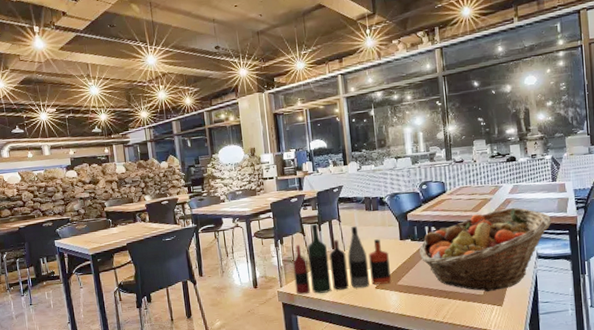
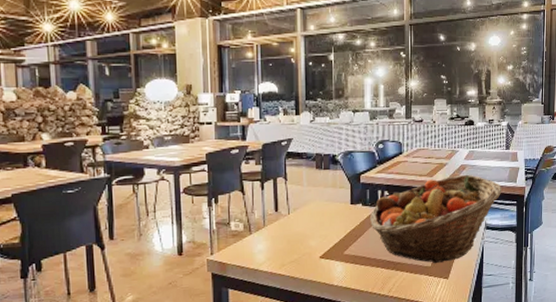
bottle collection: present [292,224,391,295] -> none [227,181,337,265]

